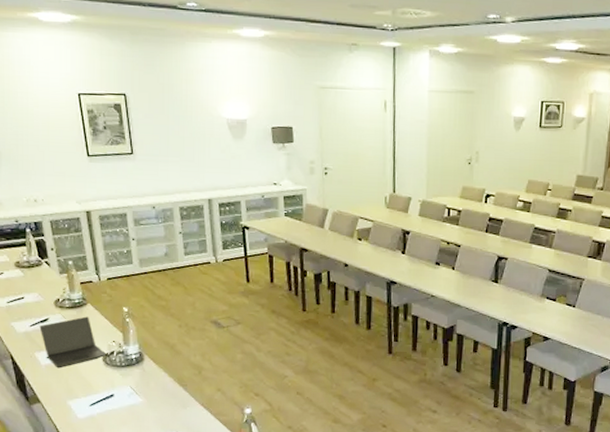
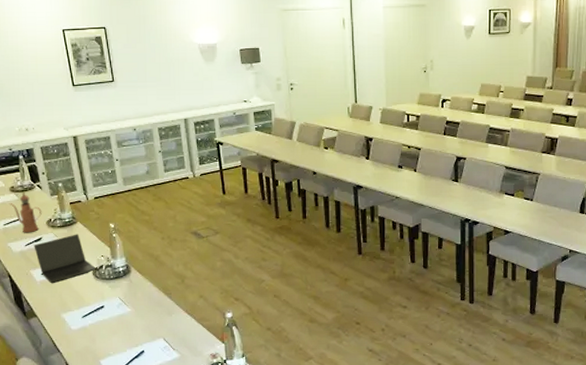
coffeepot: none [13,269,49,313] -> present [9,192,42,233]

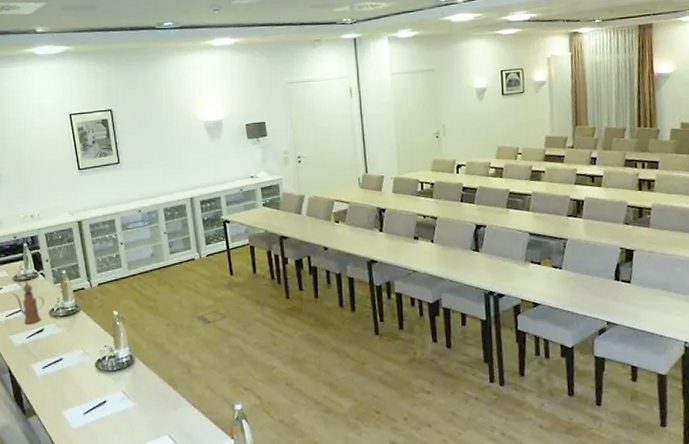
laptop: present [34,234,96,283] -> none [35,323,99,377]

